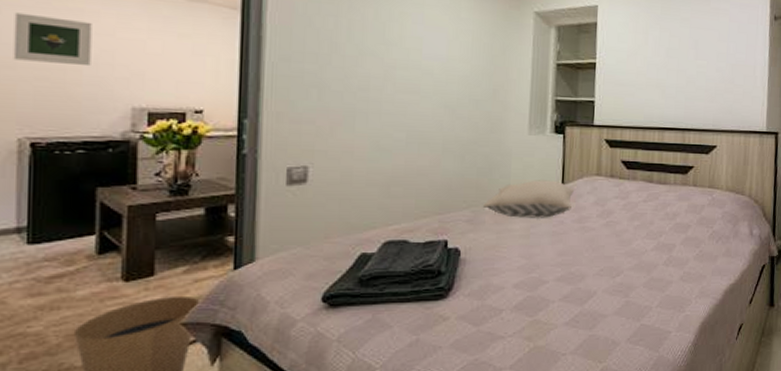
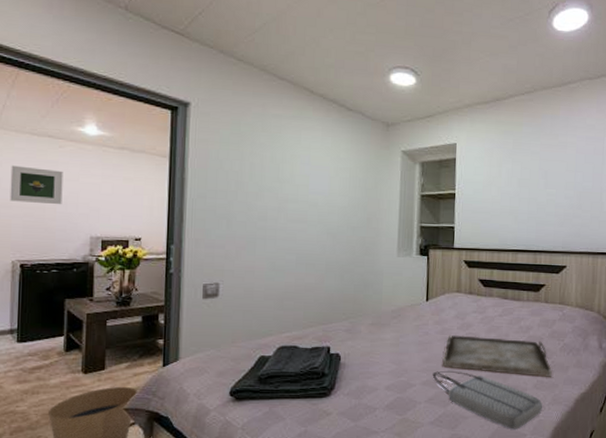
pillow: present [482,180,574,218] -> none [358,296,437,329]
tote bag: none [568,264,690,327] -> present [432,370,543,429]
serving tray: none [579,223,700,269] -> present [442,334,552,378]

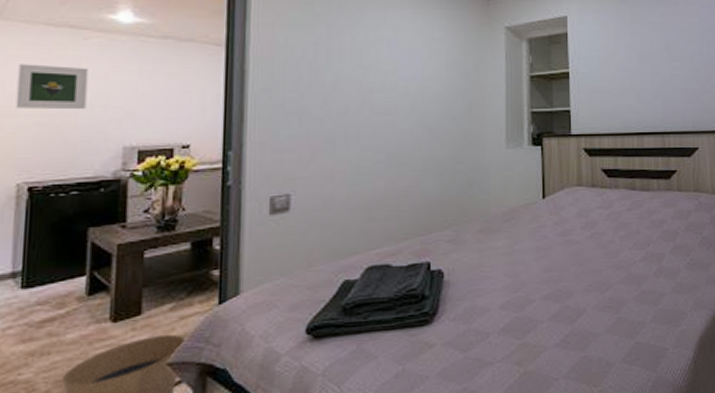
tote bag: present [432,370,543,429] -> none [554,279,685,344]
serving tray: present [442,334,552,378] -> none [565,236,692,279]

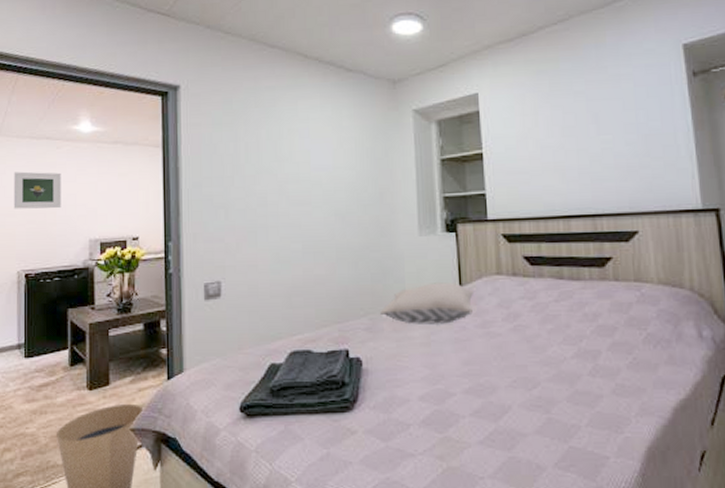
pillow: none [463,194,555,235] -> present [379,282,473,324]

